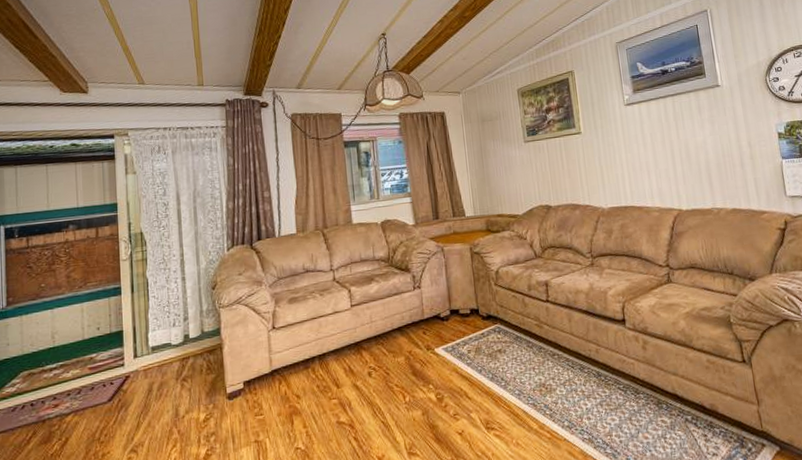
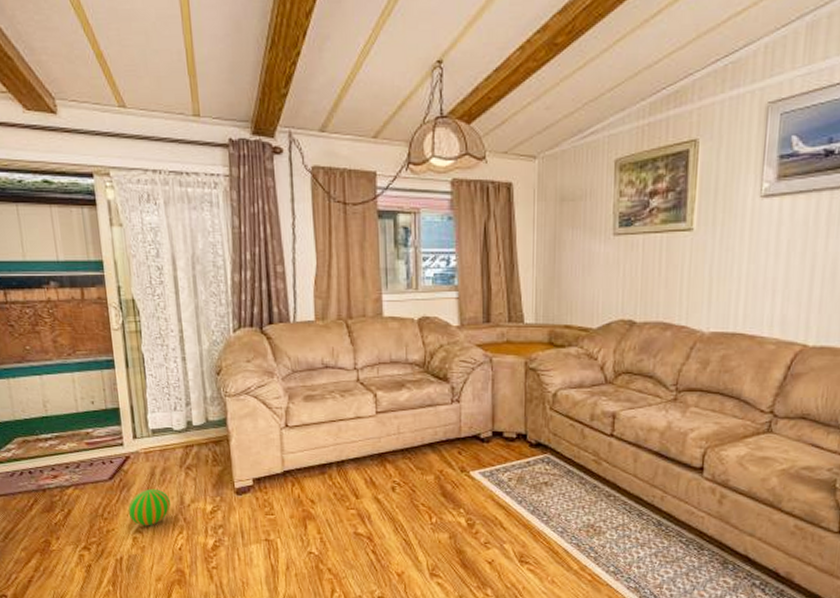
toy ball: none [124,404,167,445] -> present [128,488,171,526]

